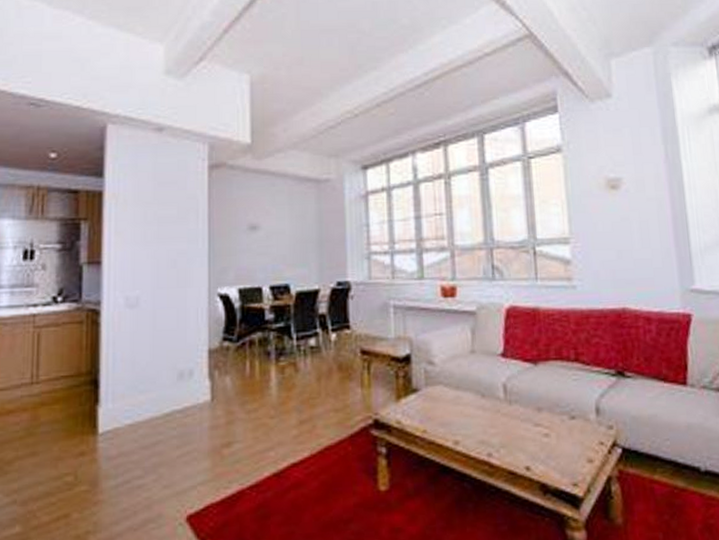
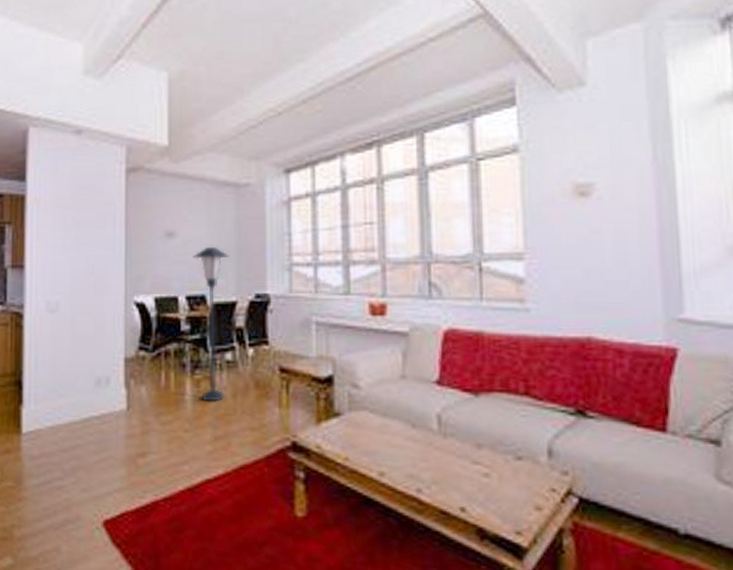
floor lamp: none [276,238,312,387] -> present [193,246,230,402]

